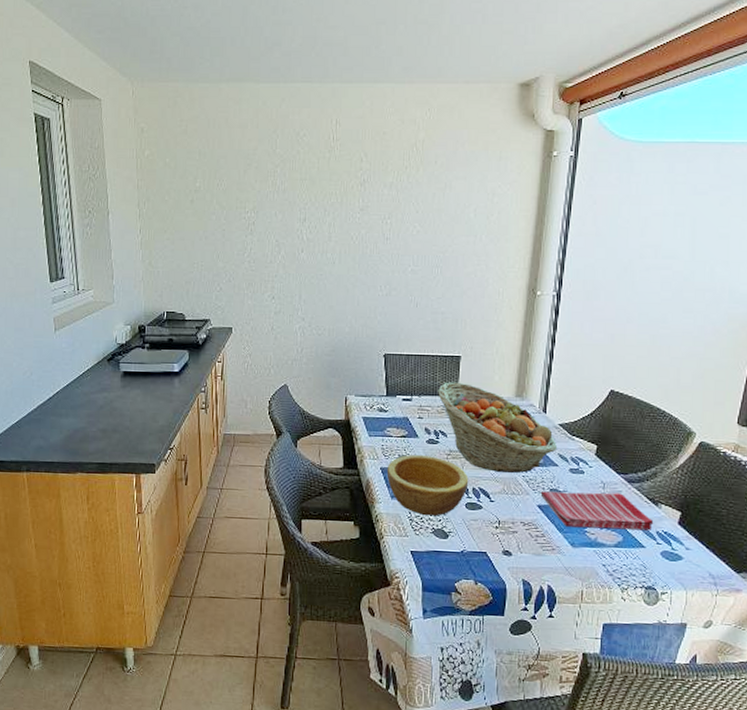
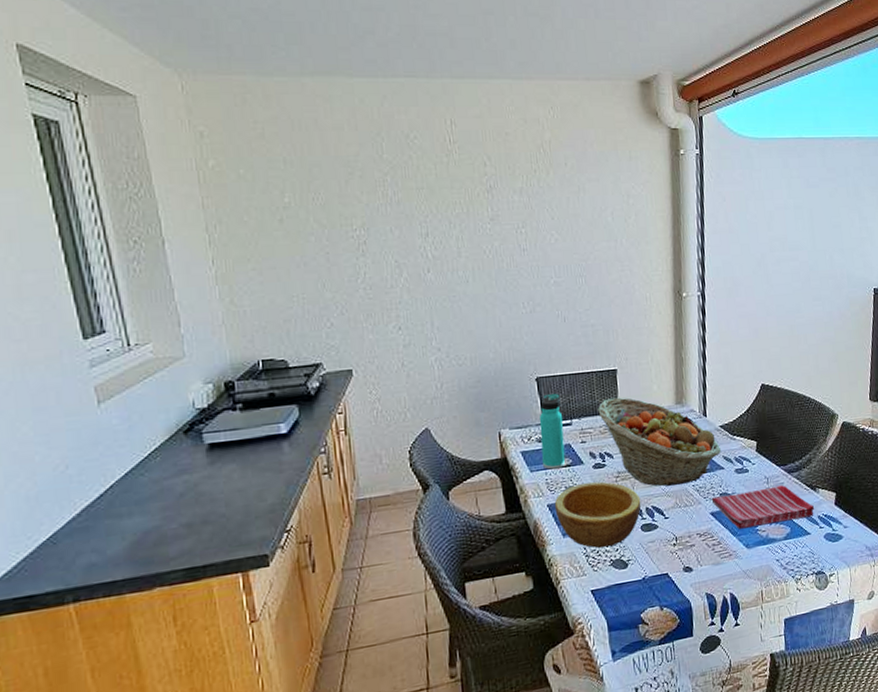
thermos bottle: none [381,370,405,438] -> present [539,392,566,470]

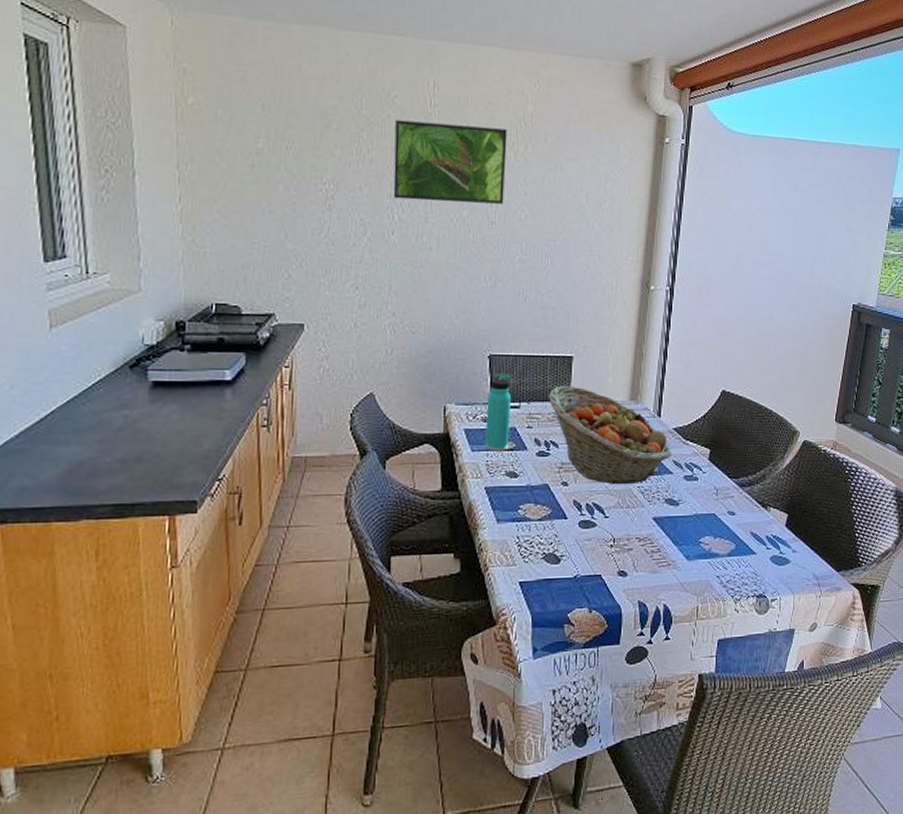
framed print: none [417,158,533,237] -> present [393,120,507,204]
bowl: present [554,481,641,549] -> none [492,469,582,540]
dish towel: present [711,485,815,529] -> none [655,499,764,539]

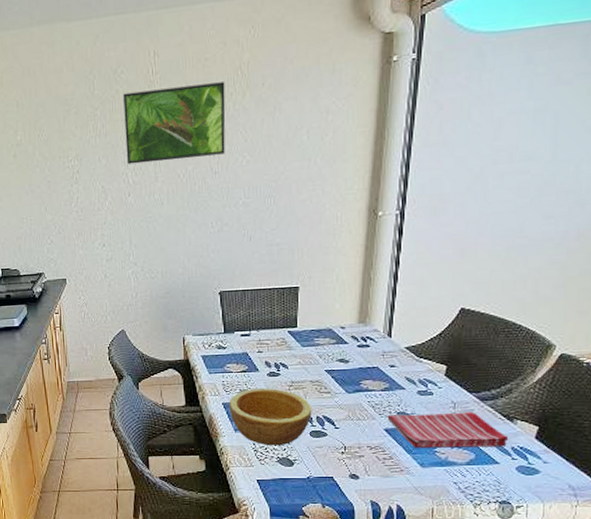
thermos bottle: present [485,373,512,451] -> none [220,306,242,373]
bowl: none [492,469,582,540] -> present [228,387,312,446]
fruit basket: present [548,385,672,484] -> none [277,313,405,399]
dish towel: none [655,499,764,539] -> present [387,412,509,448]

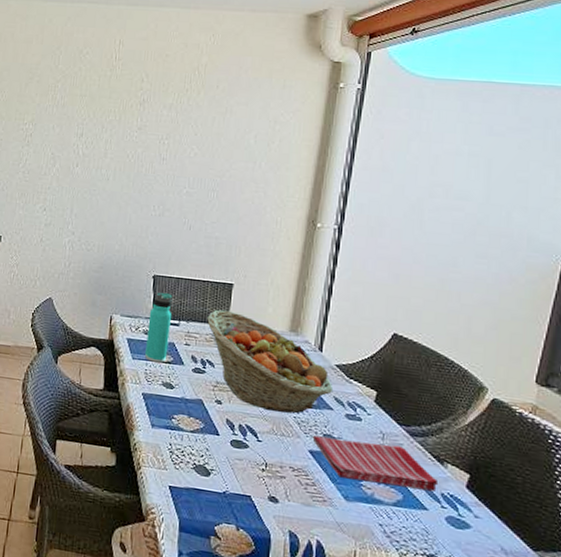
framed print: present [123,82,226,165] -> none [79,72,182,143]
thermos bottle: none [220,306,242,373] -> present [145,292,173,363]
bowl: present [228,387,312,446] -> none [148,382,236,451]
fruit basket: none [277,313,405,399] -> present [207,310,334,414]

